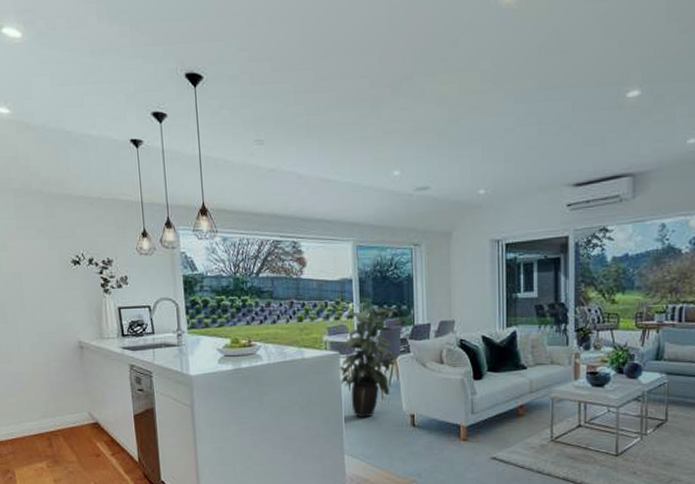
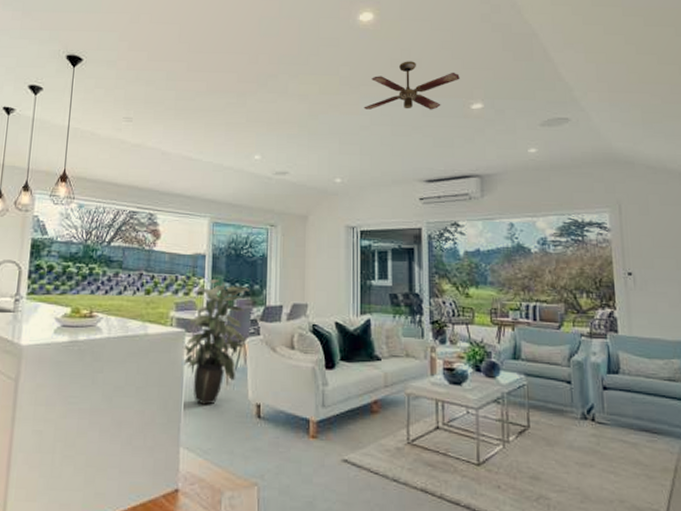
ceiling fan: none [508,44,616,109] -> present [364,61,460,110]

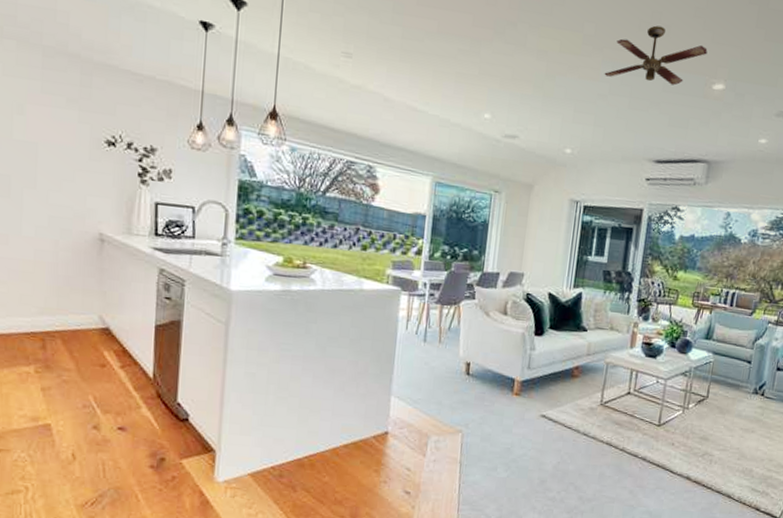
indoor plant: present [184,280,249,405] -> none [399,241,468,360]

